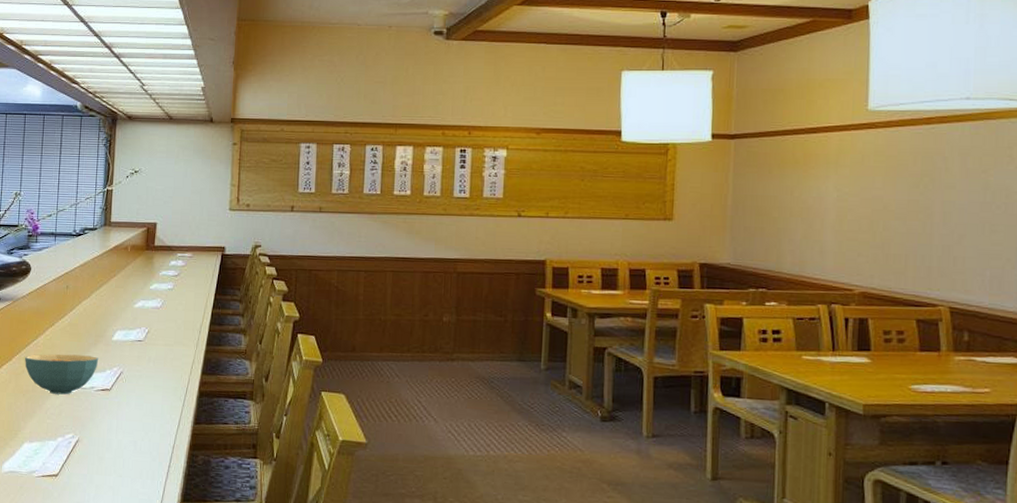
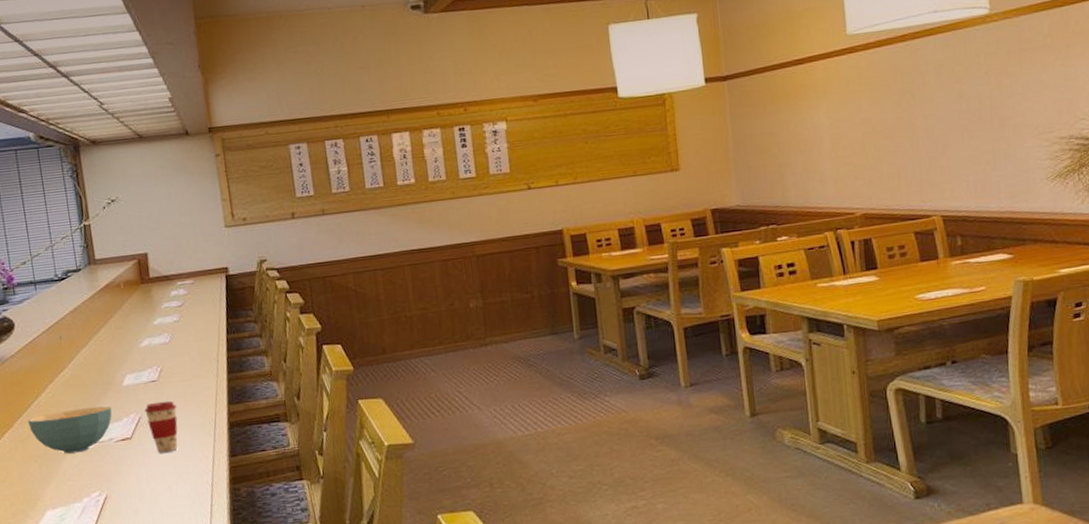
coffee cup: none [127,360,156,409] -> present [145,400,178,453]

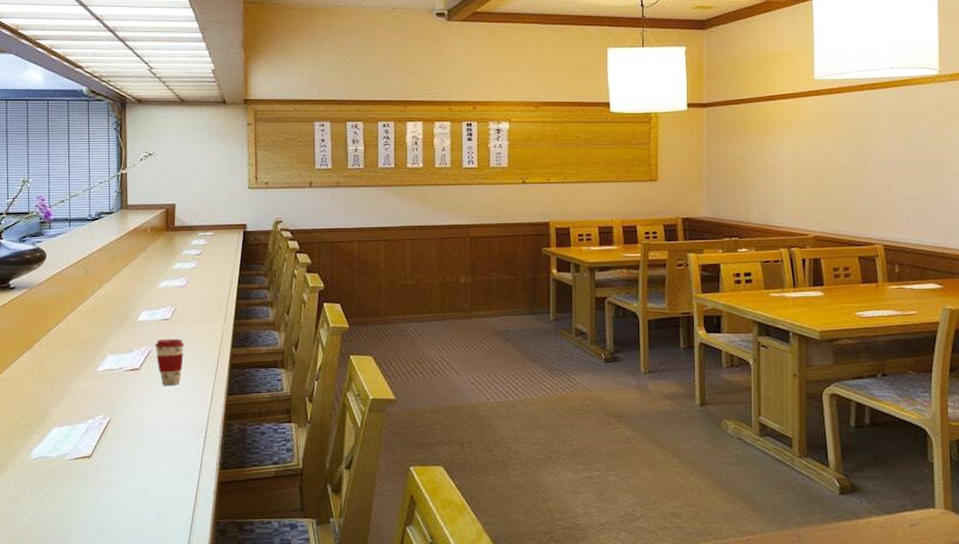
cereal bowl: present [28,406,112,454] -> none [47,337,125,378]

